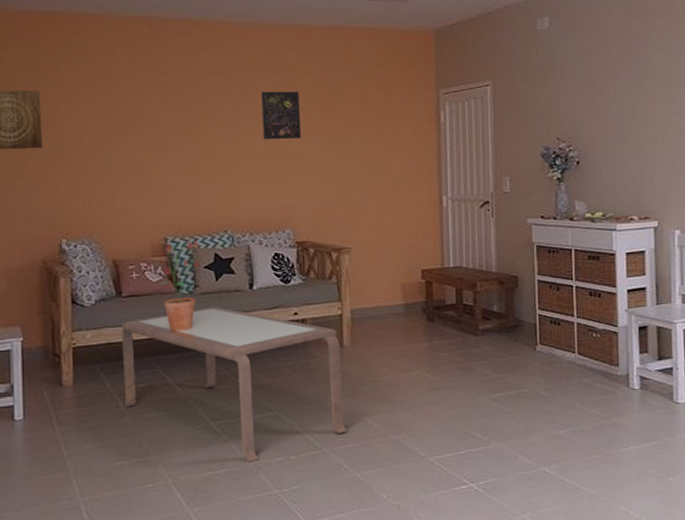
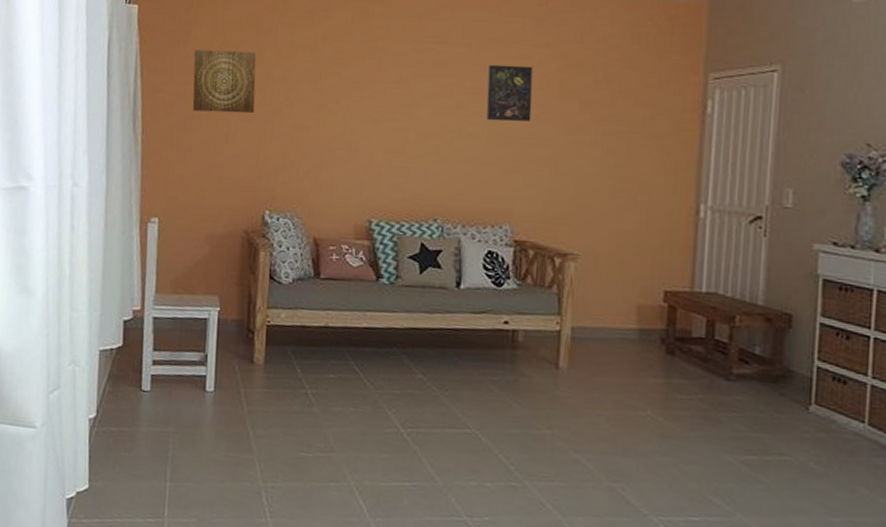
coffee table: present [121,307,348,462] -> none [312,302,555,481]
potted plant: present [158,239,201,332] -> none [358,225,406,325]

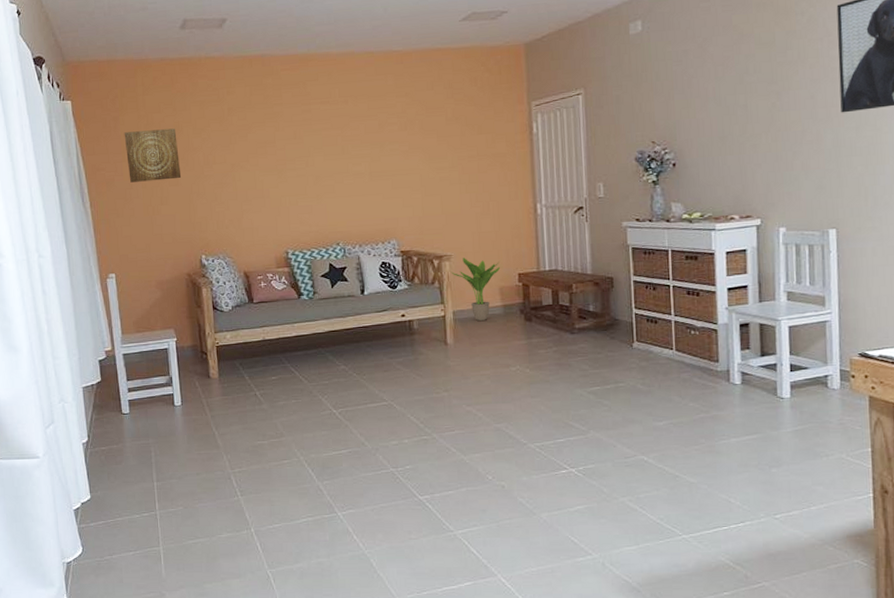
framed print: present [486,64,533,122] -> none [363,113,402,160]
potted plant: none [576,260,641,346] -> present [451,258,500,322]

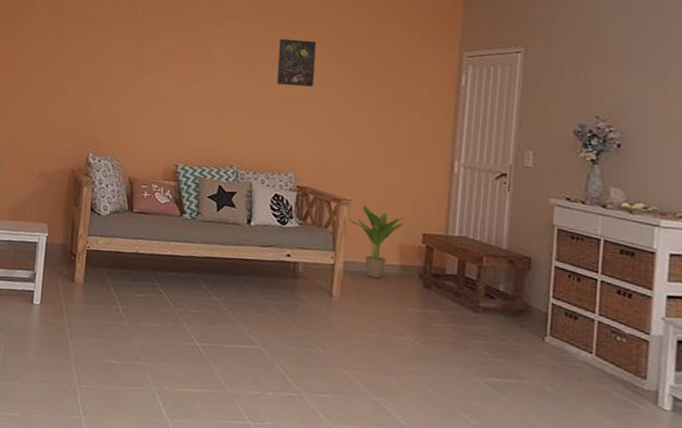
wall art: present [124,128,182,183] -> none [32,17,87,72]
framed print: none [363,113,402,160] -> present [277,38,317,87]

